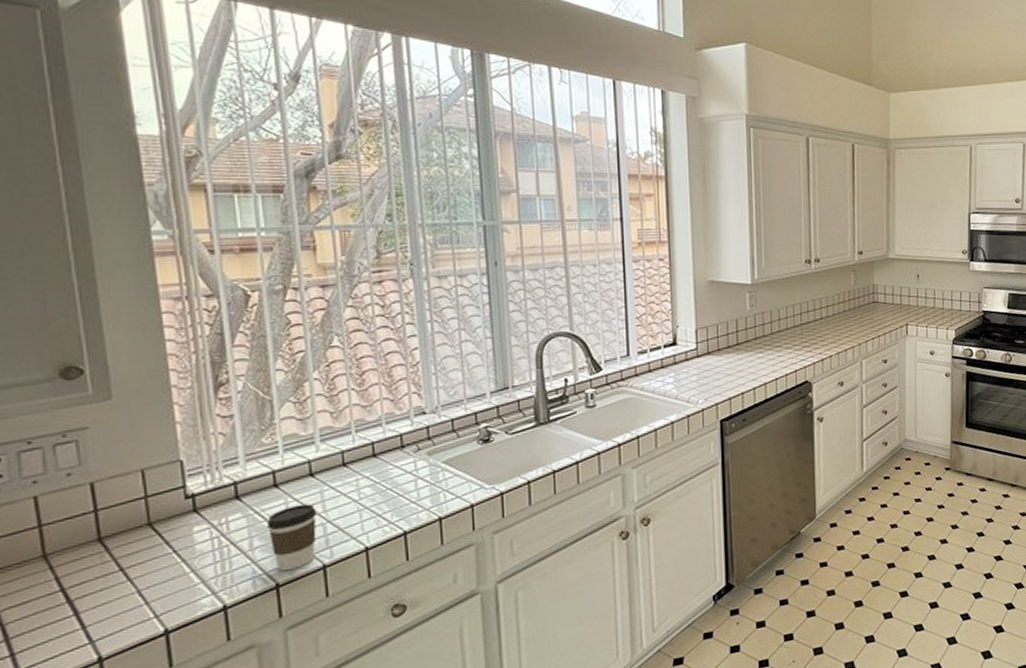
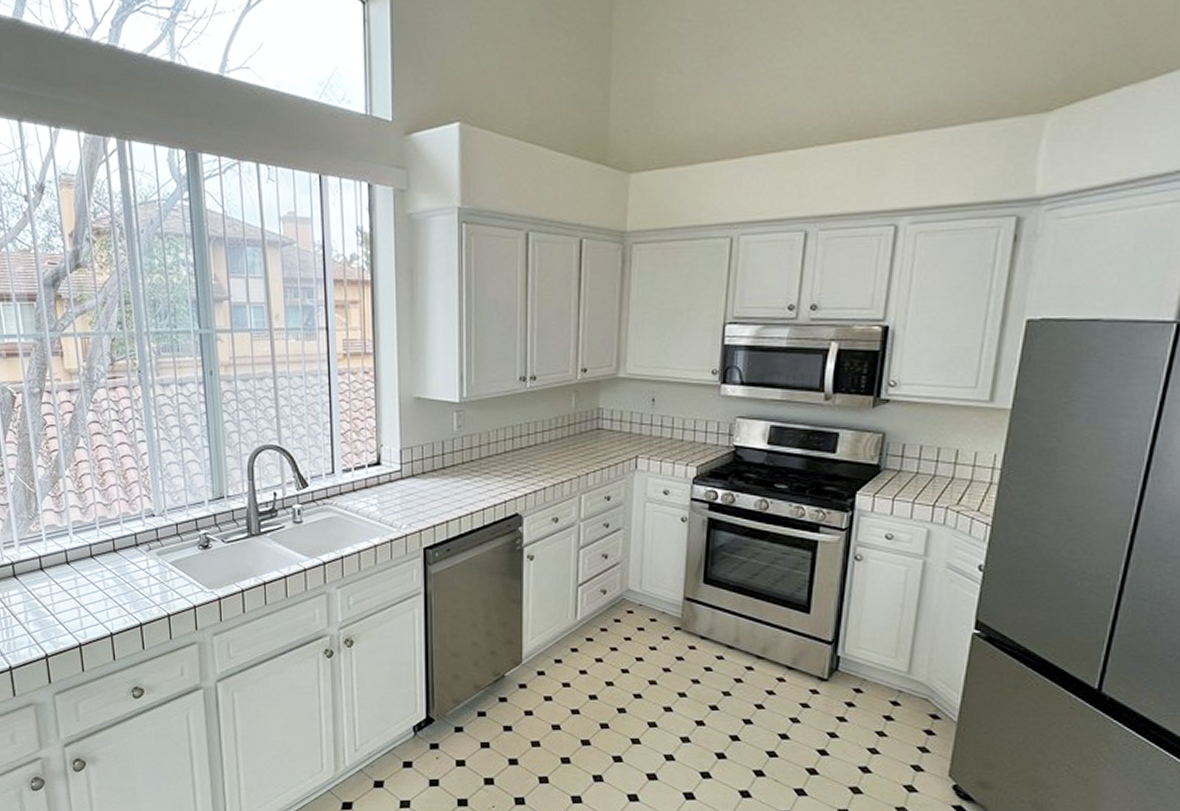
coffee cup: present [267,504,317,572] -> none [37,588,74,645]

